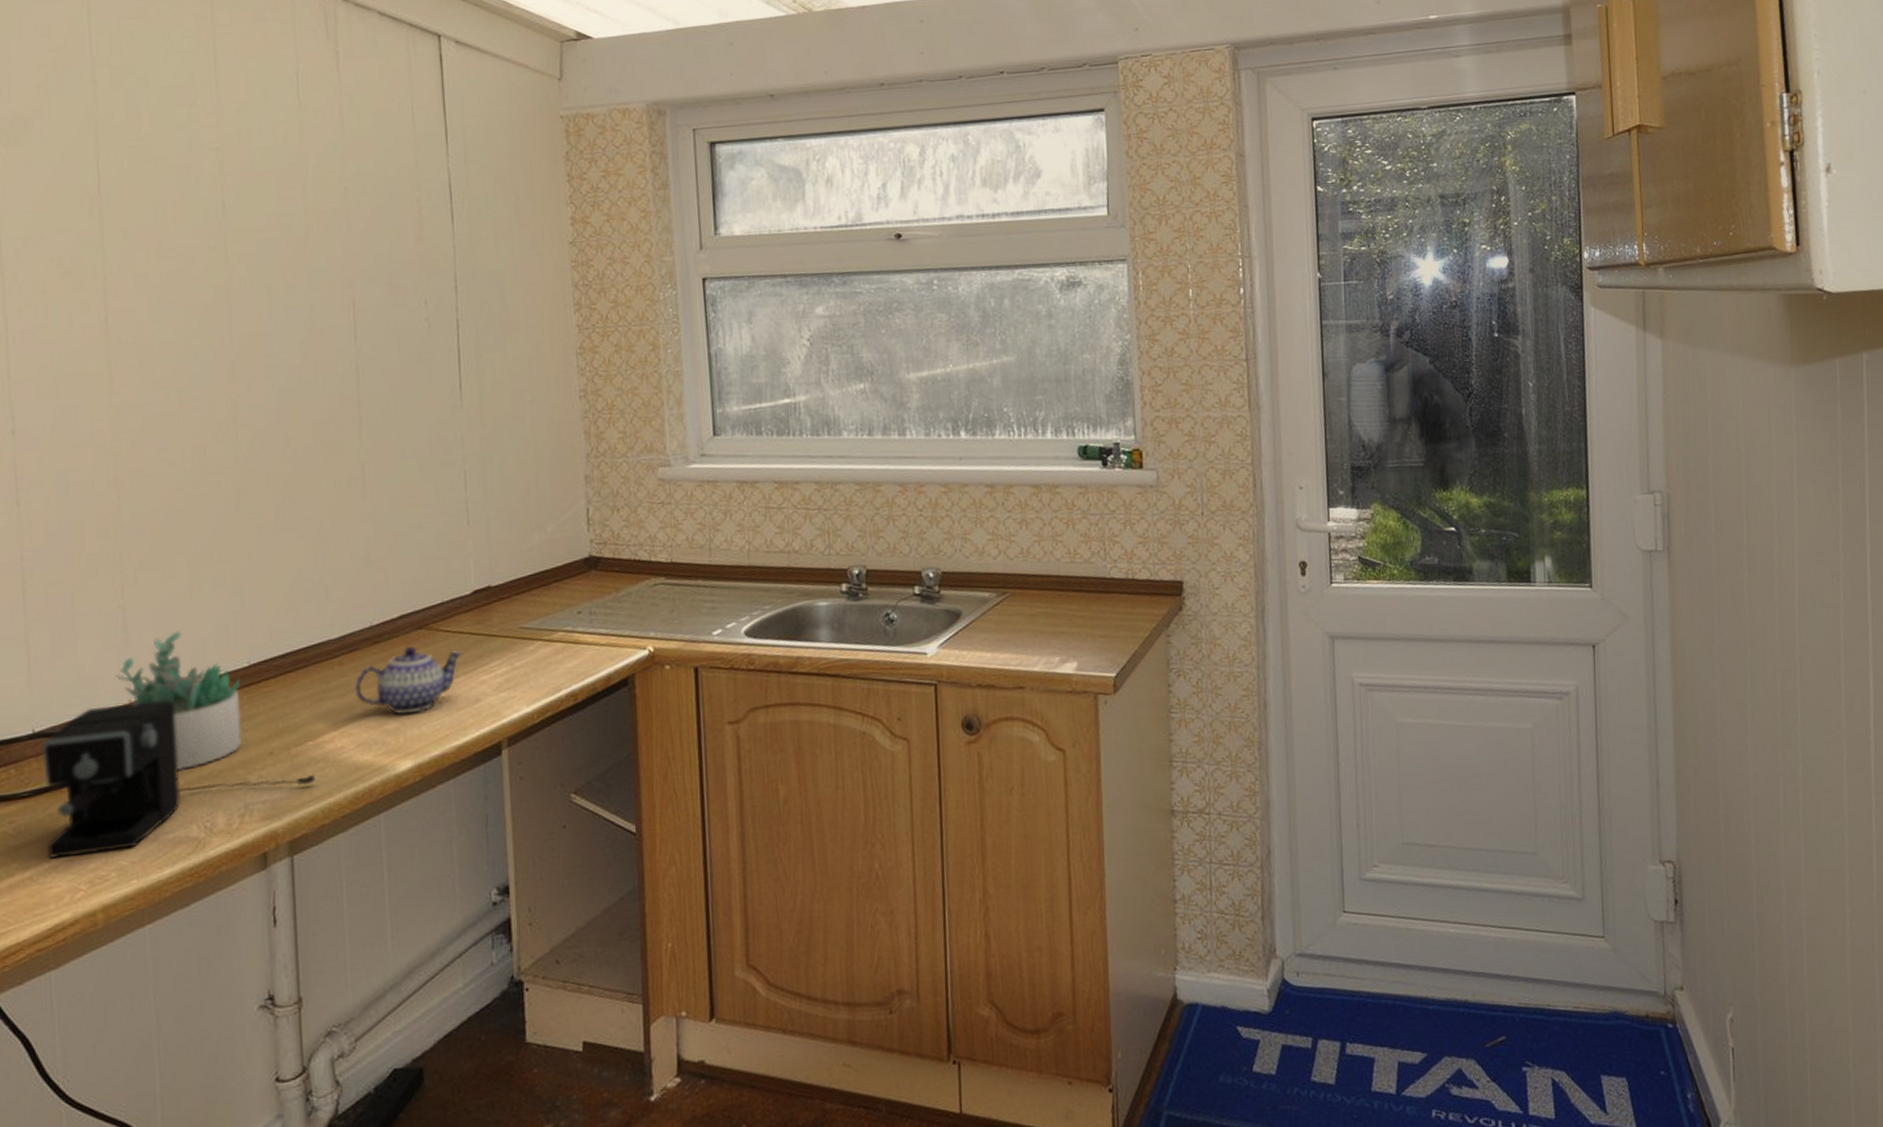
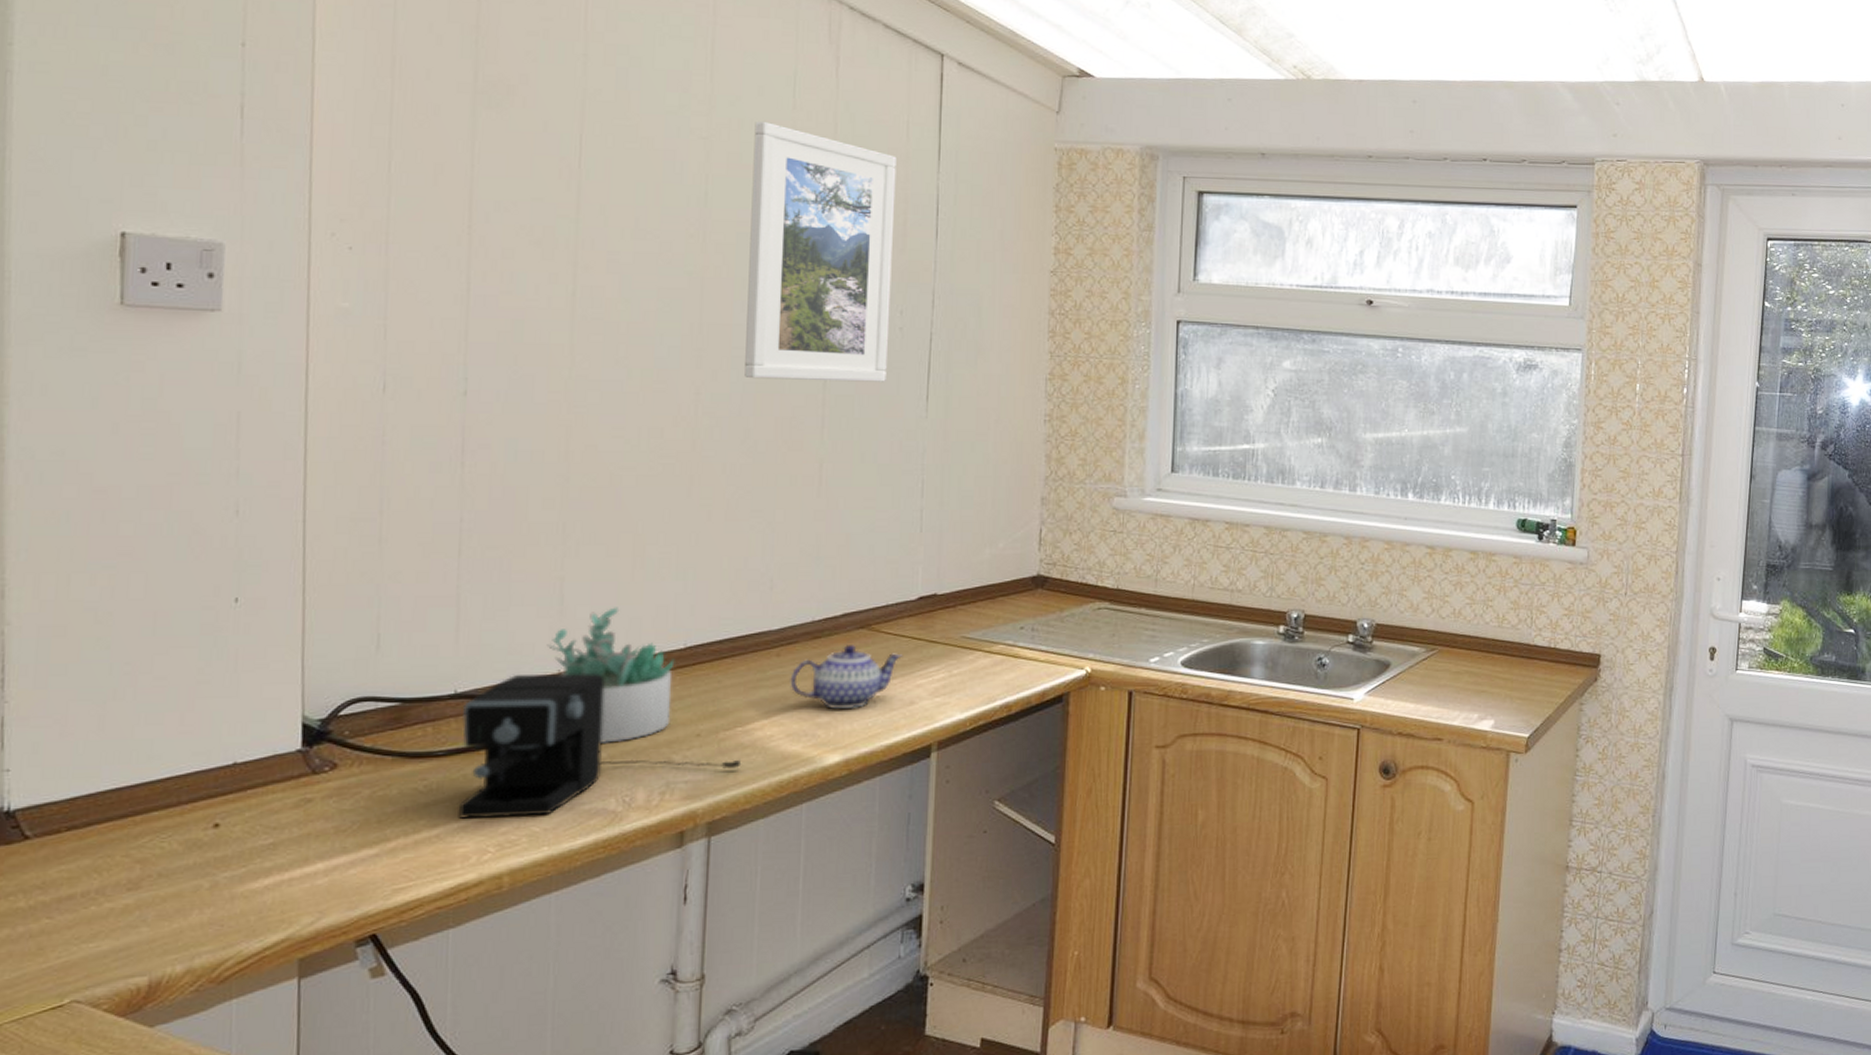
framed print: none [263,124,418,386] -> present [745,120,897,382]

